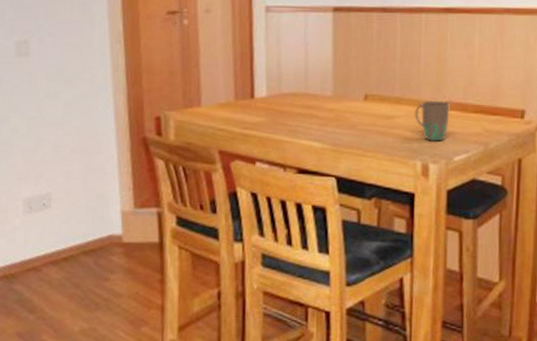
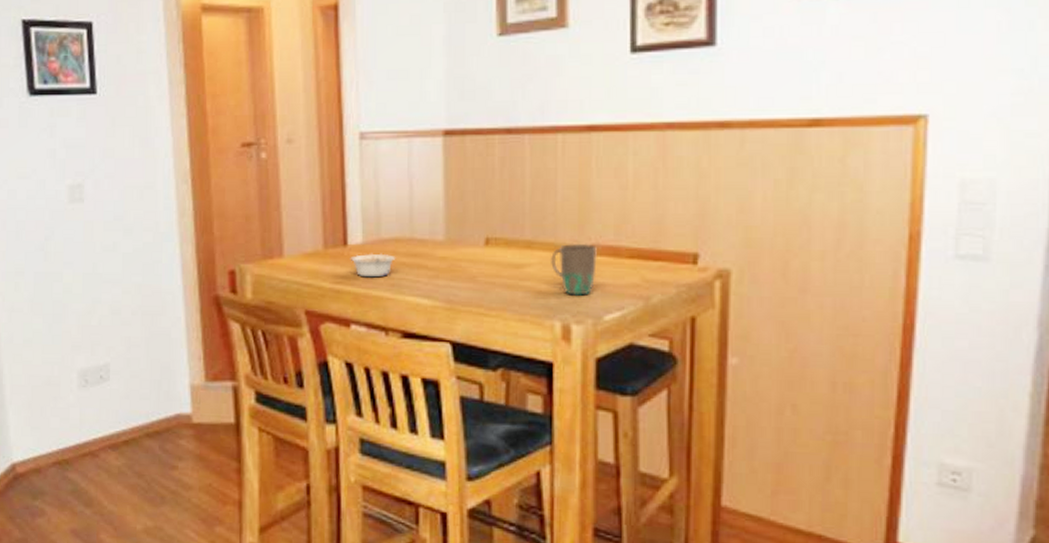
legume: none [256,104,294,125] -> present [350,253,396,278]

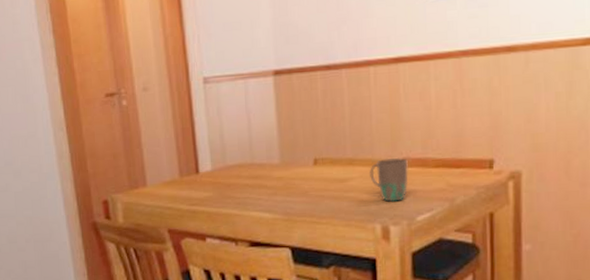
legume: present [350,253,396,278] -> none [202,177,240,199]

